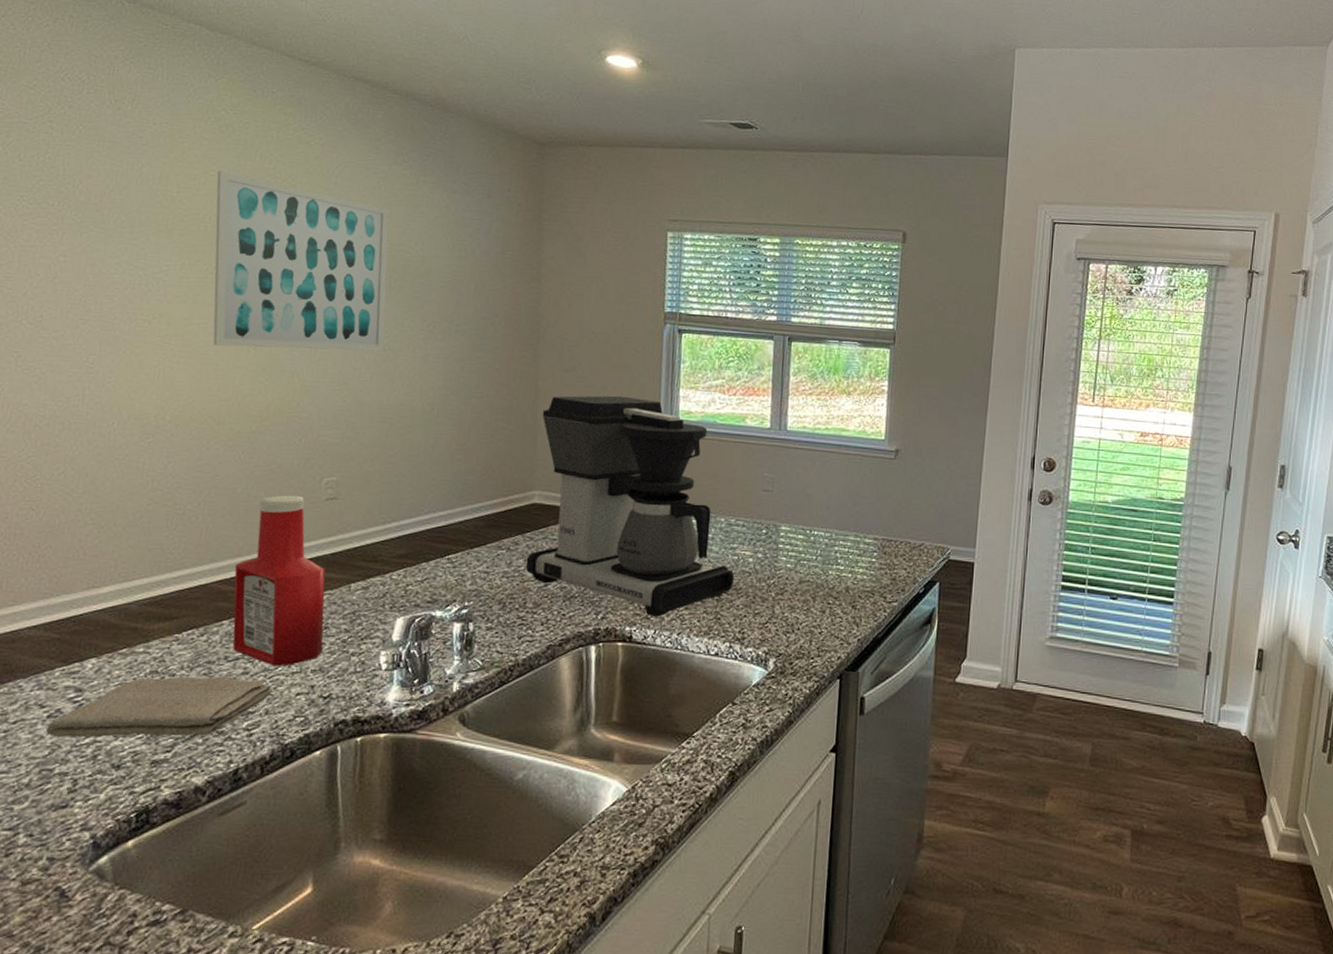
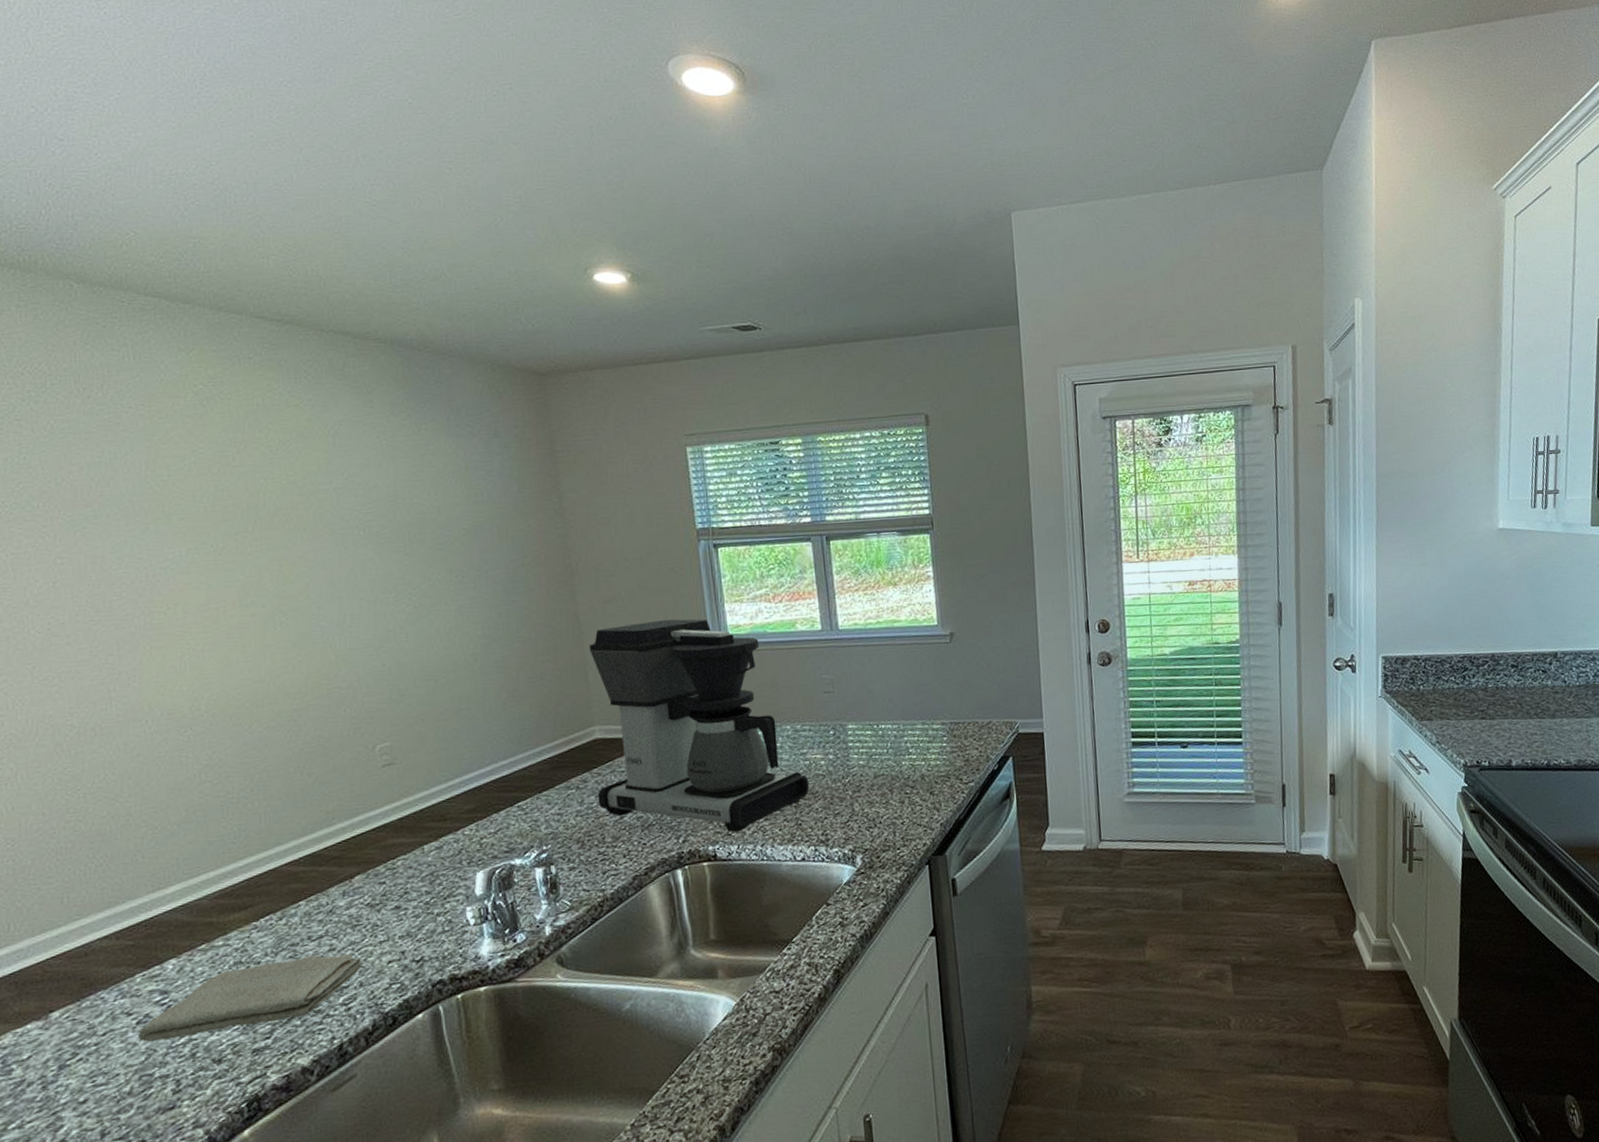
wall art: present [213,171,390,351] -> none [206,447,414,627]
ketchup bottle: present [232,495,326,666] -> none [301,766,406,939]

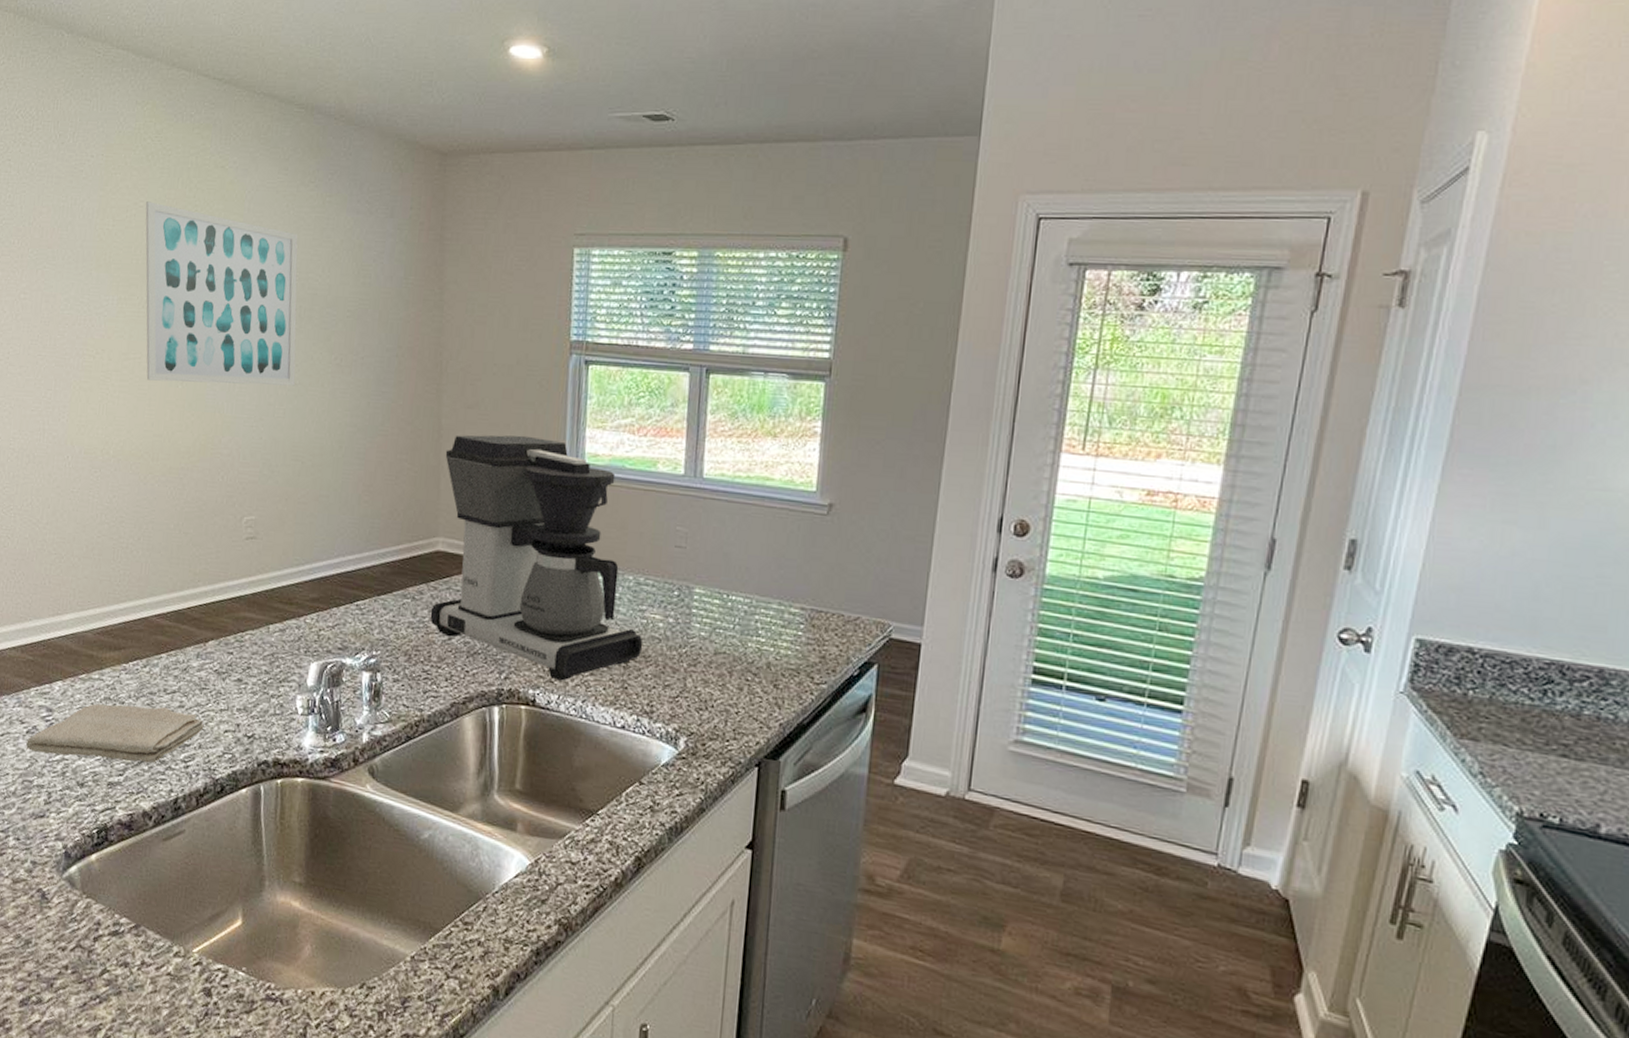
wall art: none [206,447,414,627] -> present [145,201,298,386]

